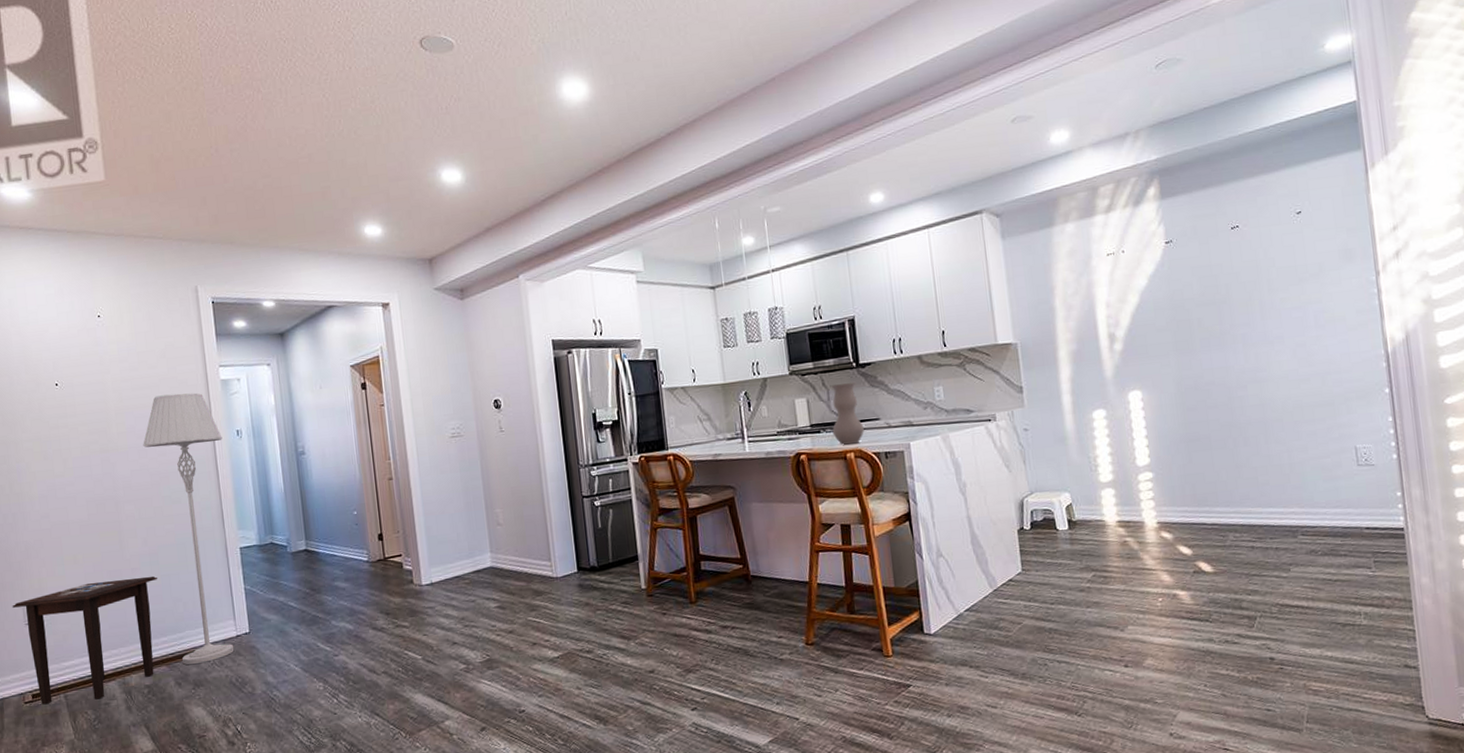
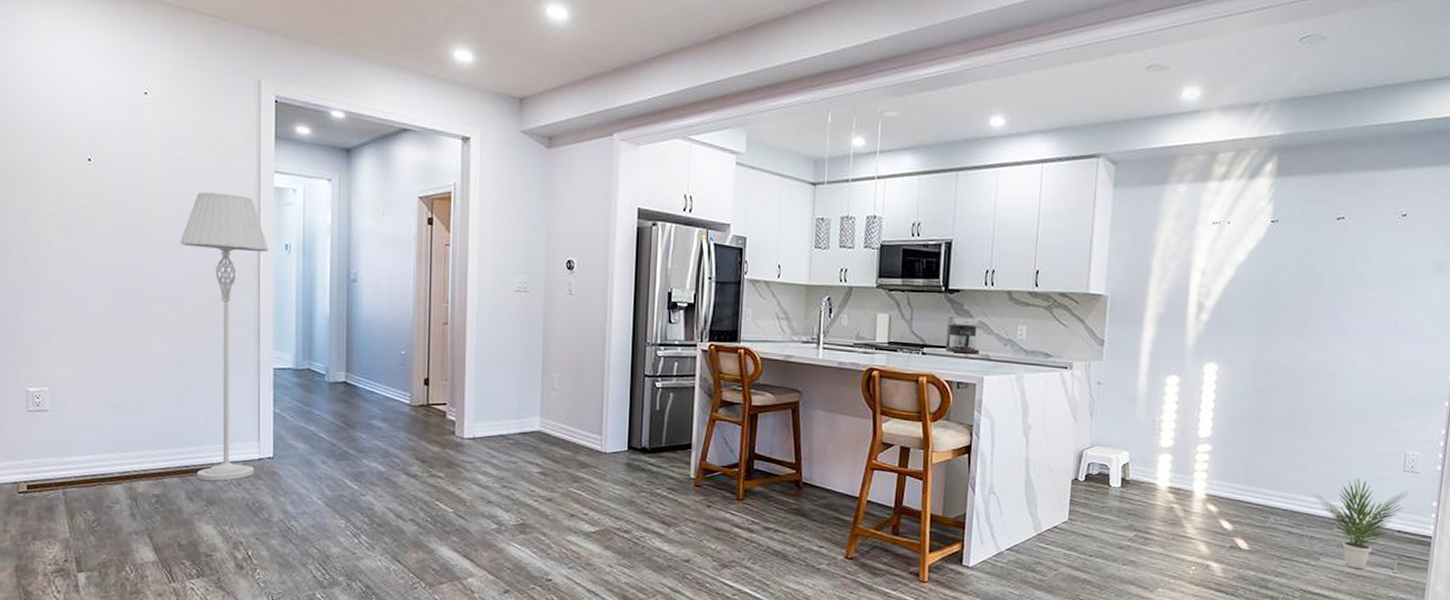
side table: present [12,576,157,705] -> none [14,379,179,501]
vase: present [829,382,864,445] -> none [909,306,942,369]
coffee maker: none [863,387,901,425] -> present [945,317,981,354]
potted plant: none [1268,480,1369,574] -> present [1313,477,1409,570]

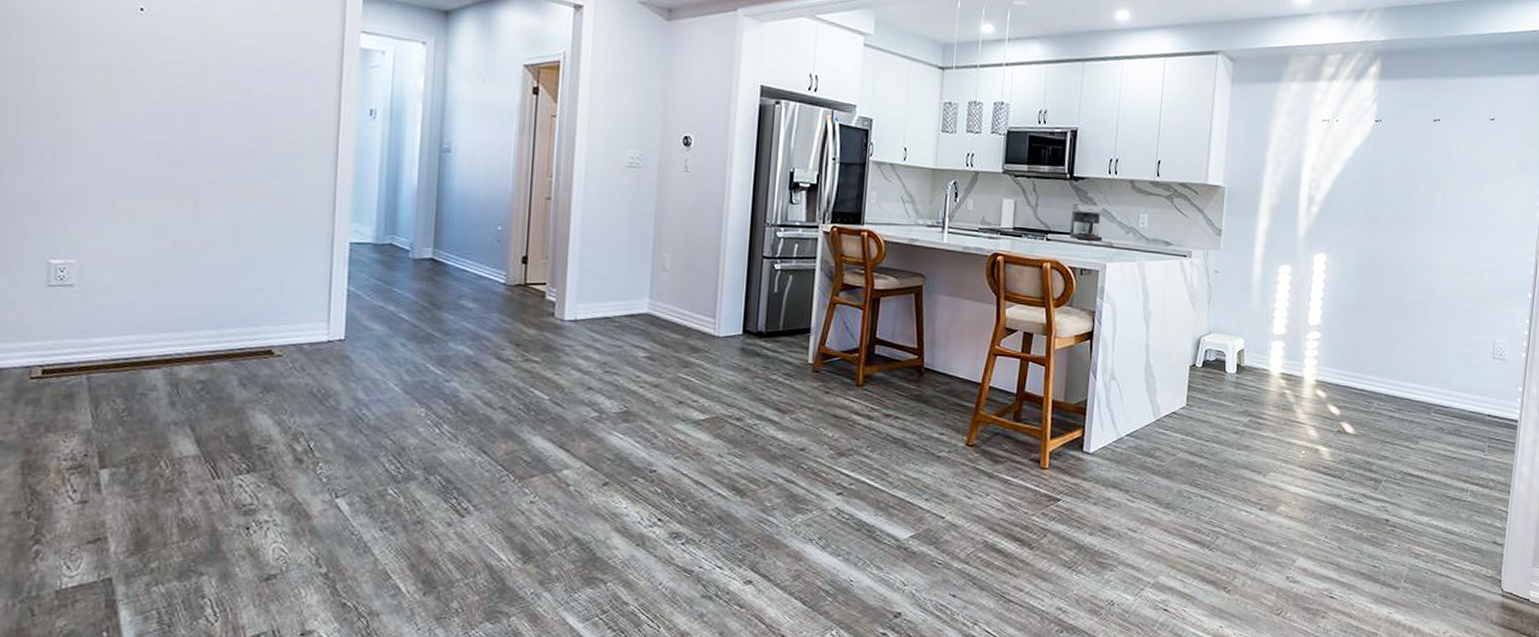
floor lamp: present [180,192,269,482] -> none [246,49,351,366]
potted plant: present [1313,477,1409,570] -> none [1412,364,1498,452]

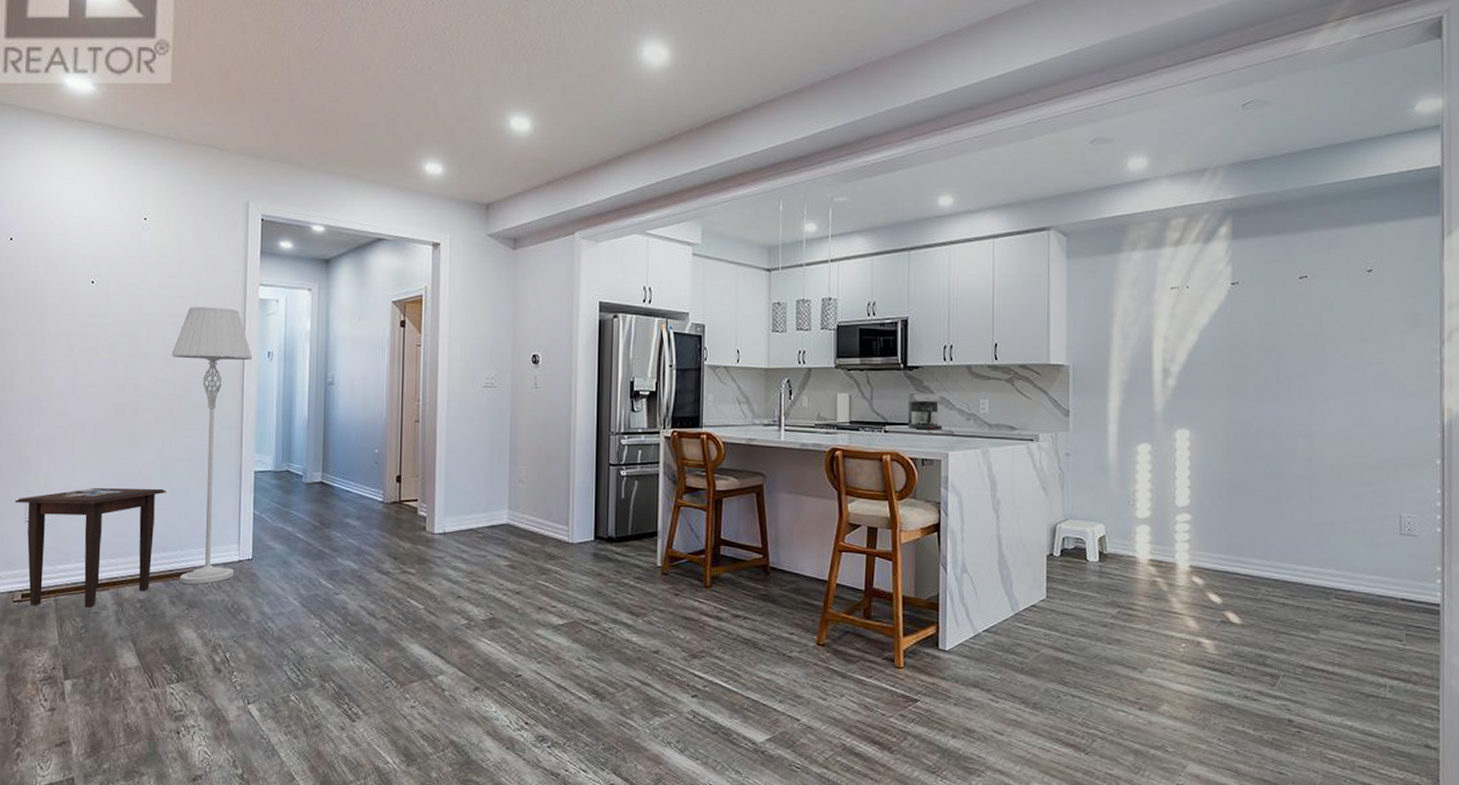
side table: none [33,251,237,388] -> present [15,488,166,608]
floor lamp: none [246,49,351,366] -> present [171,307,253,585]

